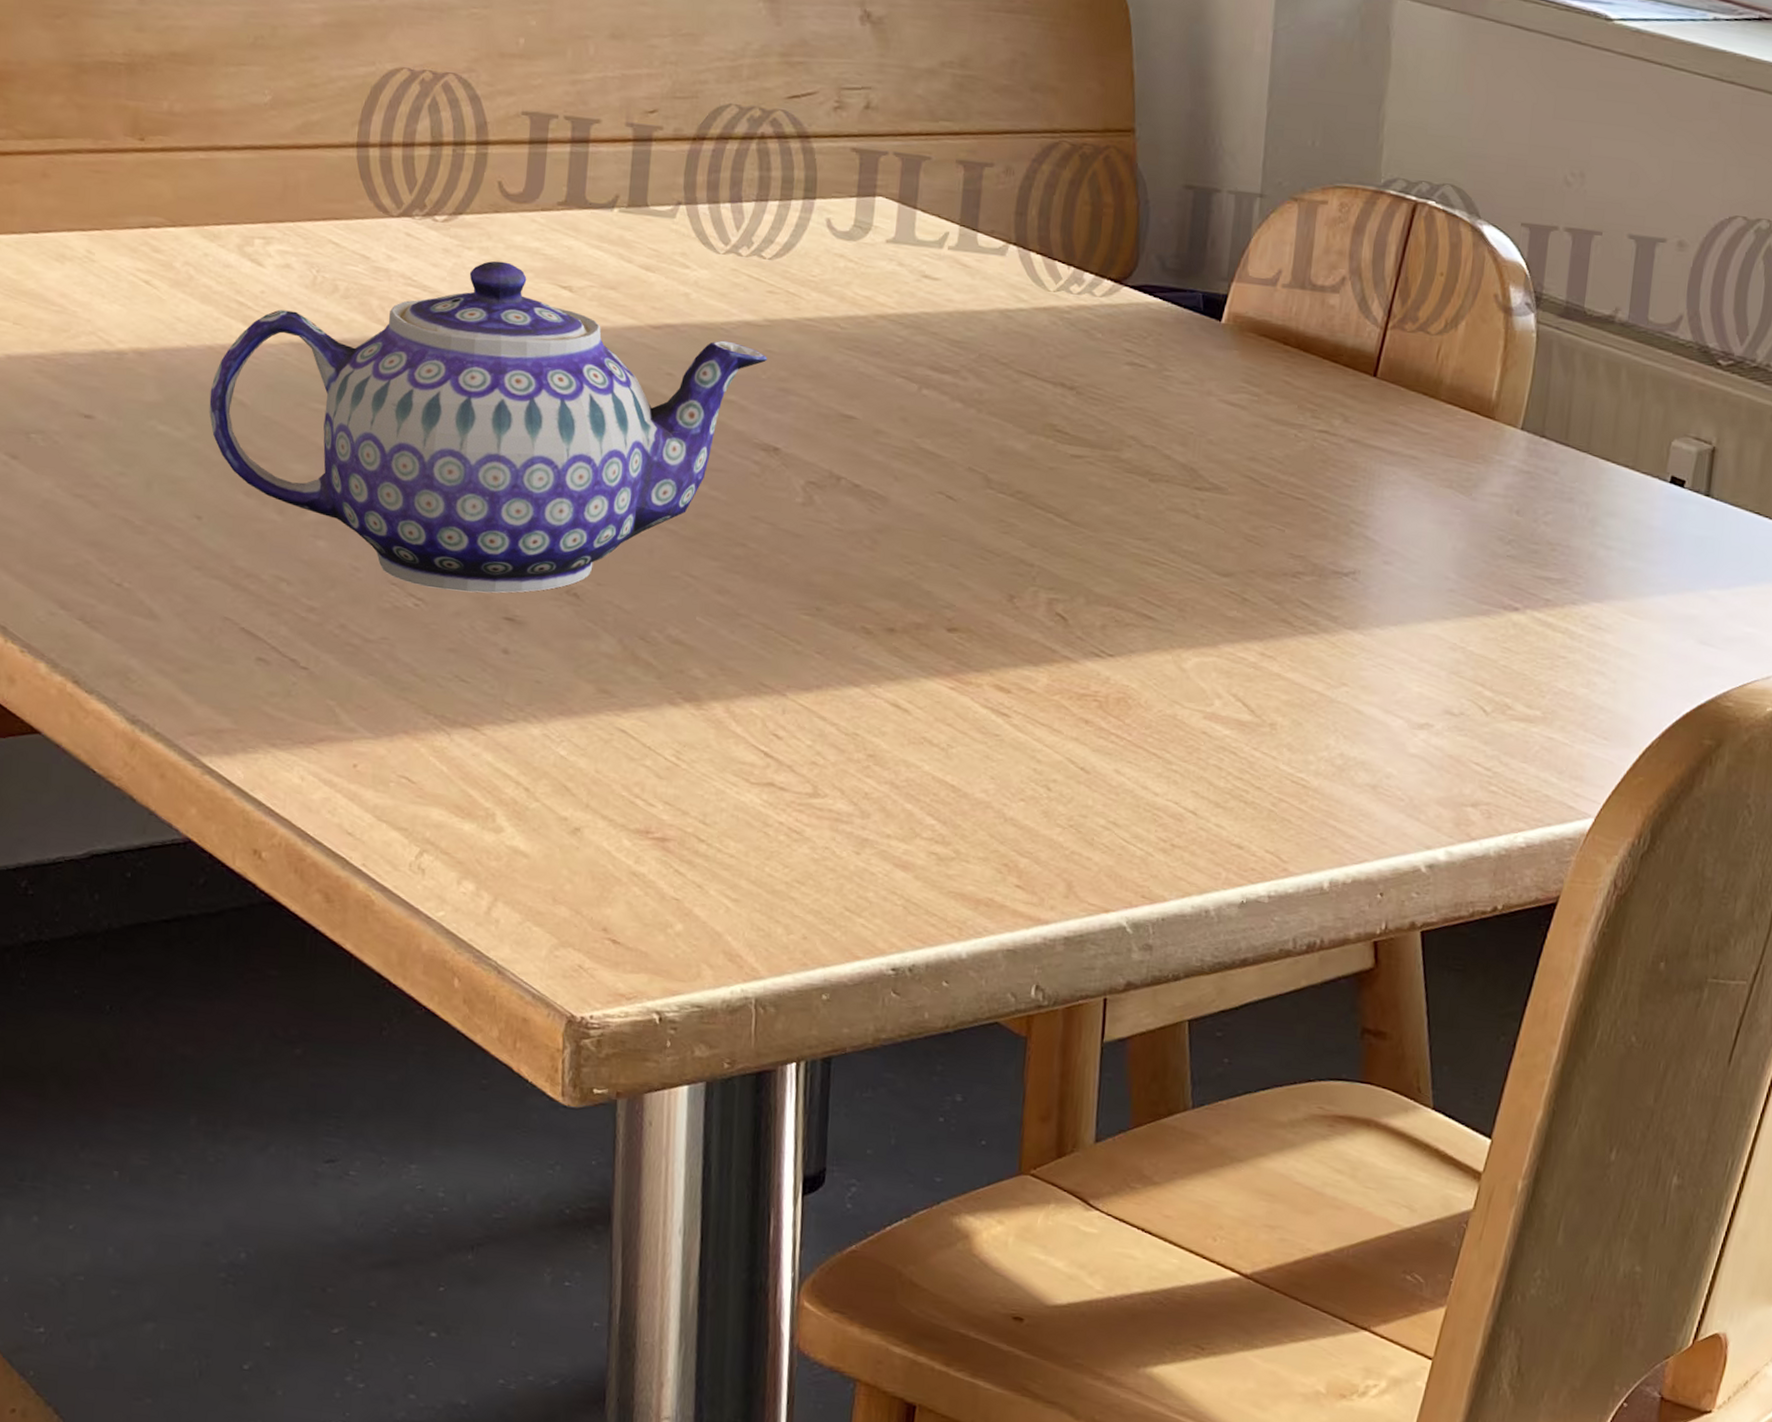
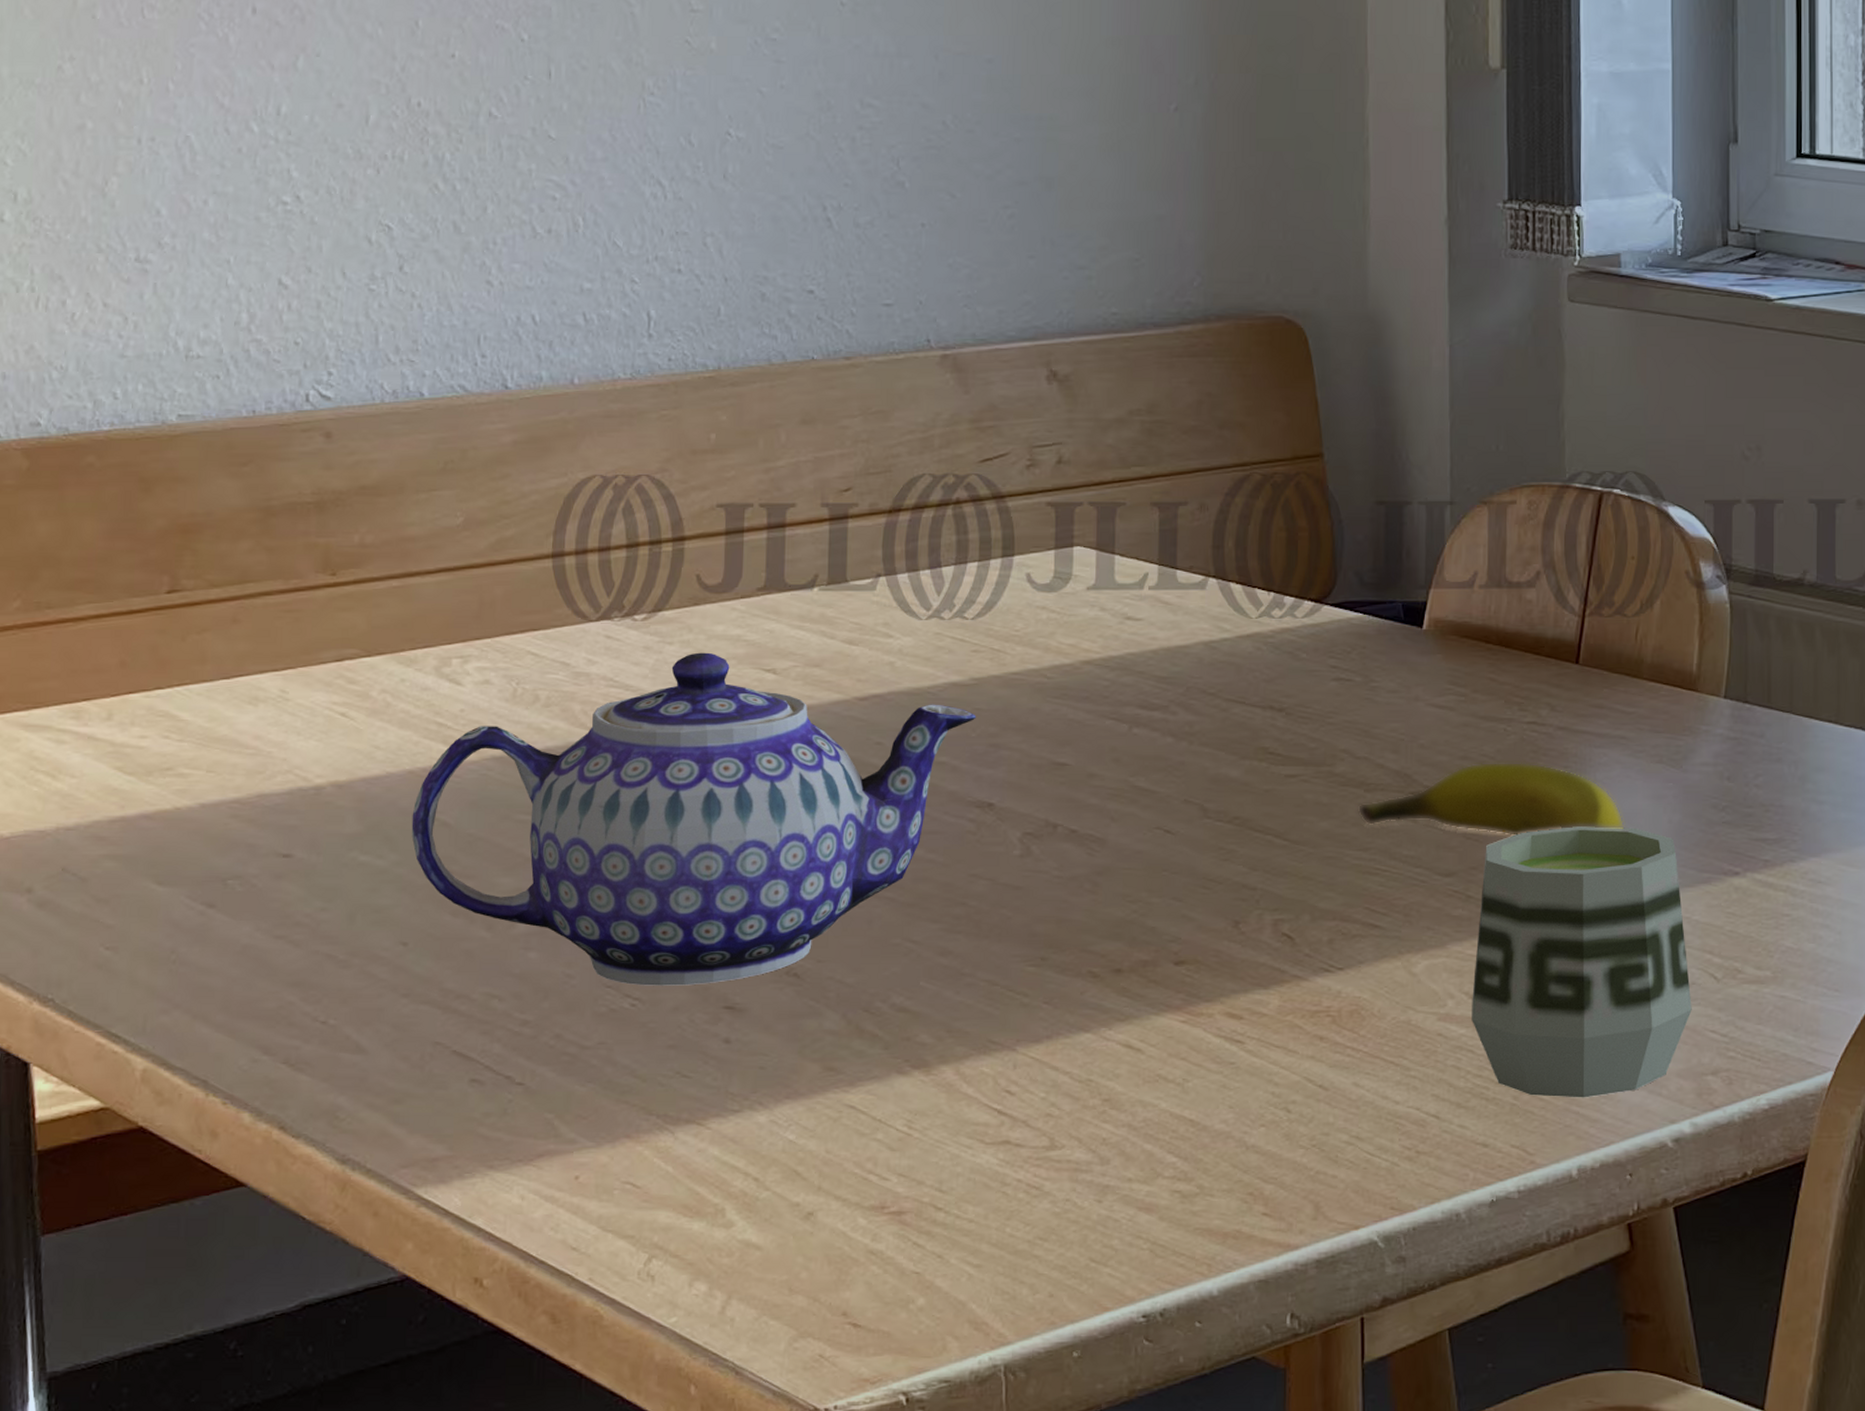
banana: none [1140,465,1408,550] -> present [1357,761,1625,836]
cup: none [1237,541,1459,814] -> present [1472,826,1692,1098]

